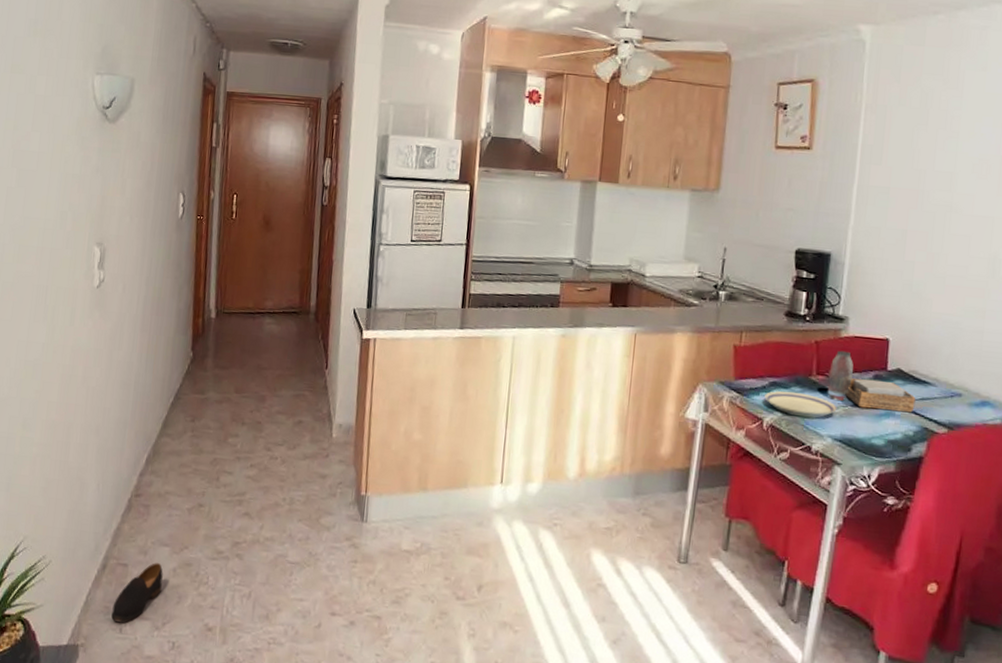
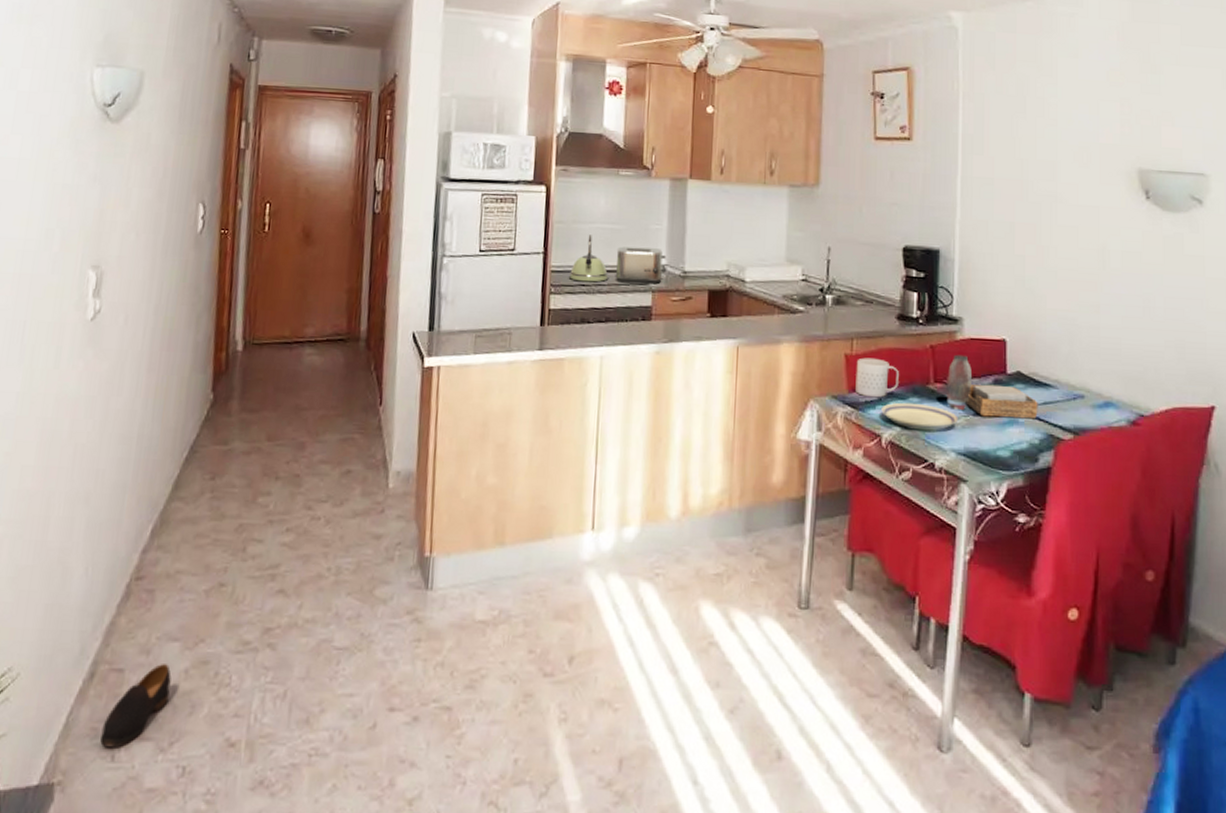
kettle: none [488,229,523,272] -> present [569,234,609,283]
toaster: none [528,241,575,276] -> present [615,246,666,285]
mug: none [741,349,784,386] -> present [855,357,899,398]

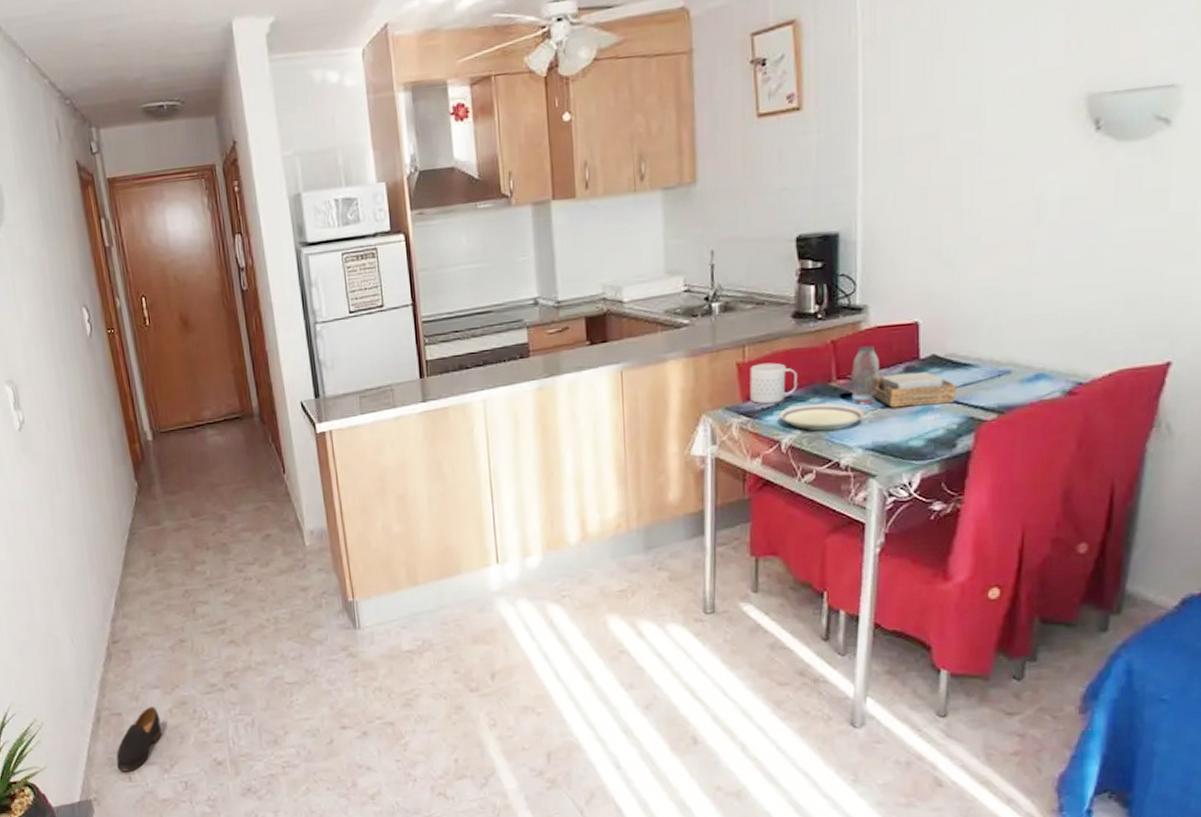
kettle: present [569,234,609,283] -> none [441,278,481,329]
toaster: present [615,246,666,285] -> none [485,281,538,323]

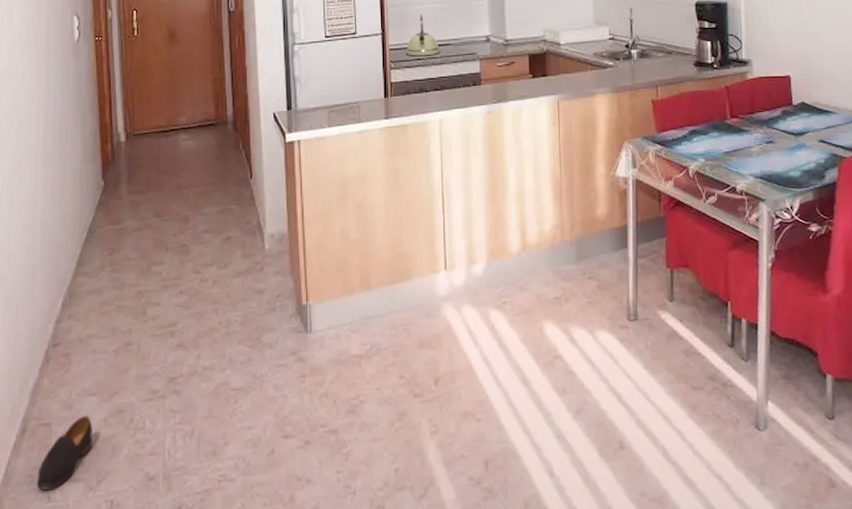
kettle: none [441,278,481,329] -> present [406,15,441,57]
mug: present [749,362,797,404] -> none [662,101,700,136]
plate: present [779,403,865,431] -> none [687,137,754,160]
vase: present [851,345,879,406] -> none [741,92,763,141]
napkin holder: present [874,372,956,408] -> none [760,115,822,144]

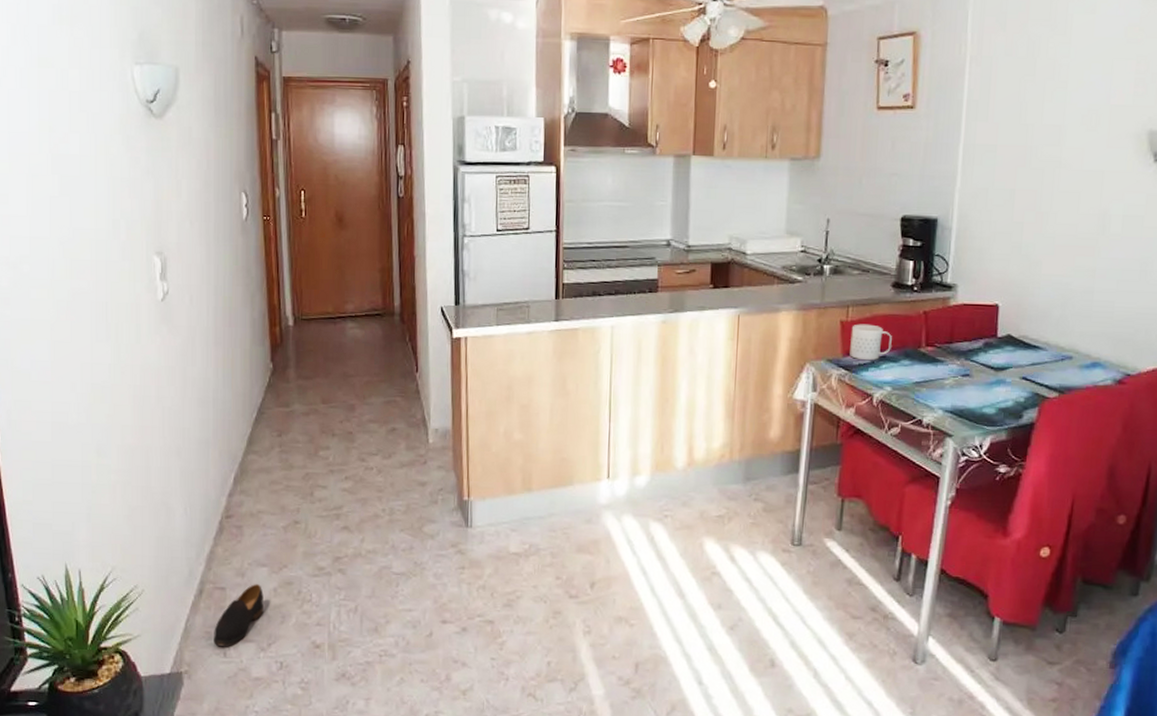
kettle: present [406,15,441,57] -> none [581,212,618,258]
mug: none [662,101,700,136] -> present [850,324,892,361]

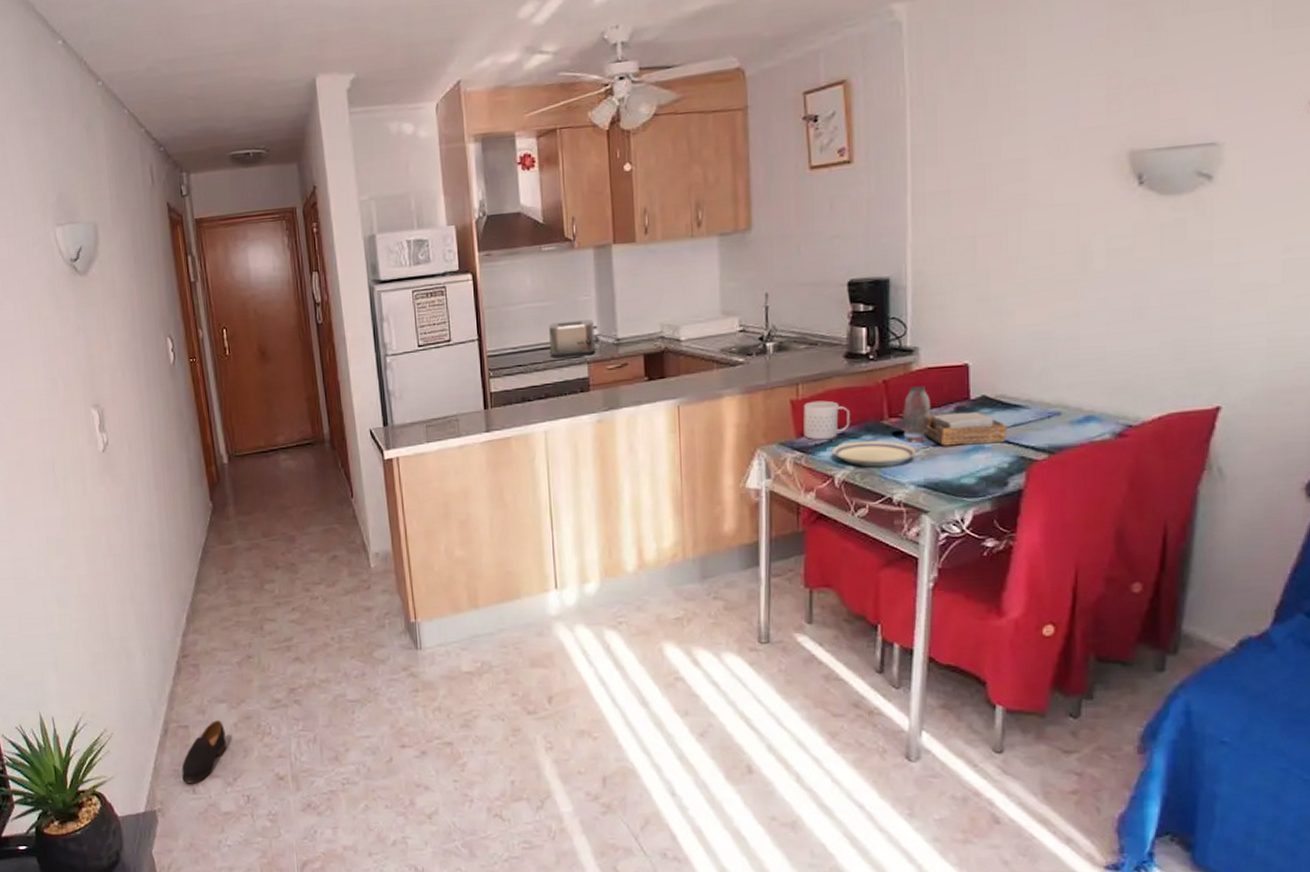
toaster: none [623,223,671,259] -> present [548,319,598,359]
plate: none [874,365,948,391] -> present [832,440,917,467]
vase: none [937,319,963,372] -> present [902,386,930,444]
napkin holder: none [956,347,1026,379] -> present [926,412,1007,446]

